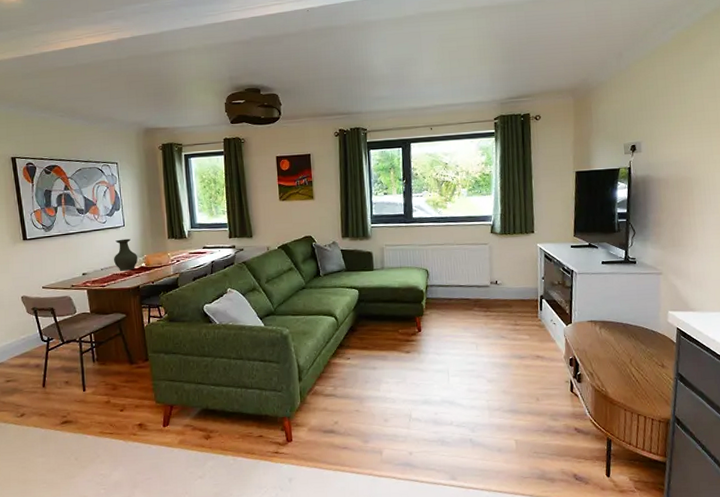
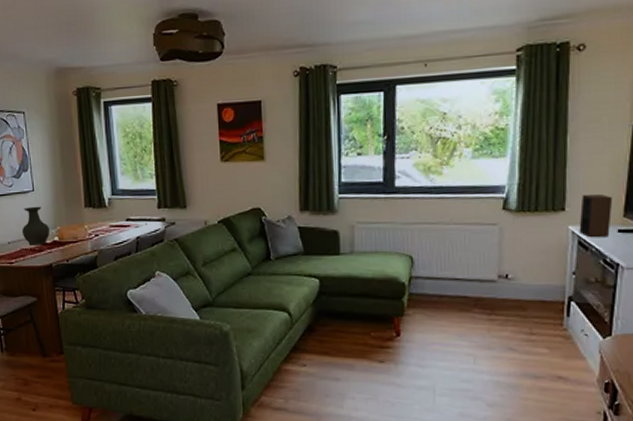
speaker: none [544,220,566,252] -> present [579,194,613,238]

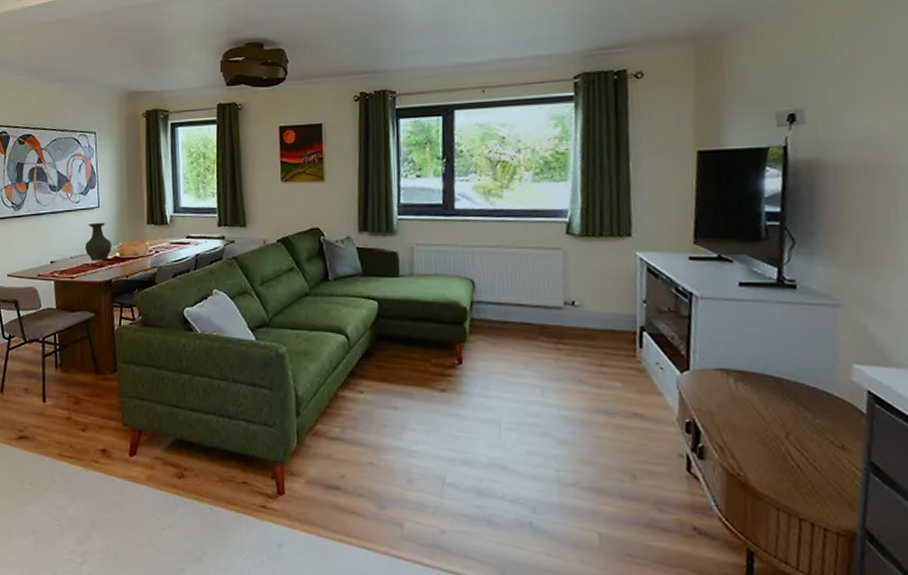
speaker: present [579,194,613,238] -> none [647,219,682,265]

